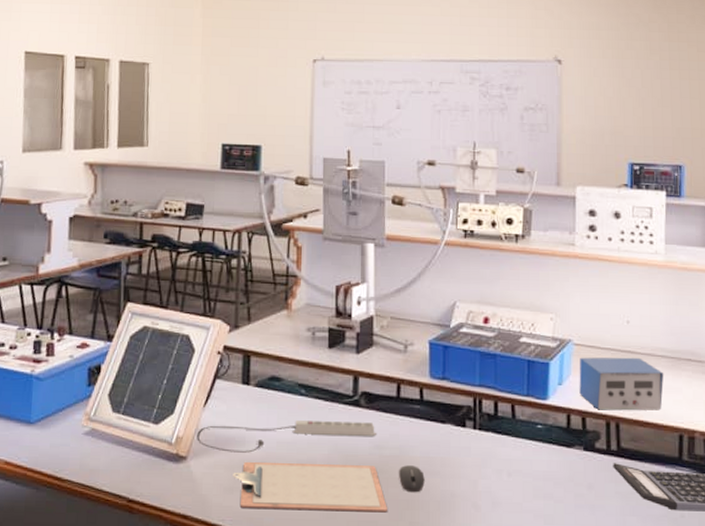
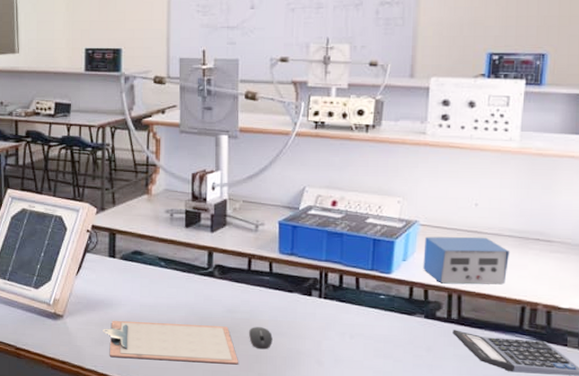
power strip: present [197,420,376,453] -> none [71,288,229,313]

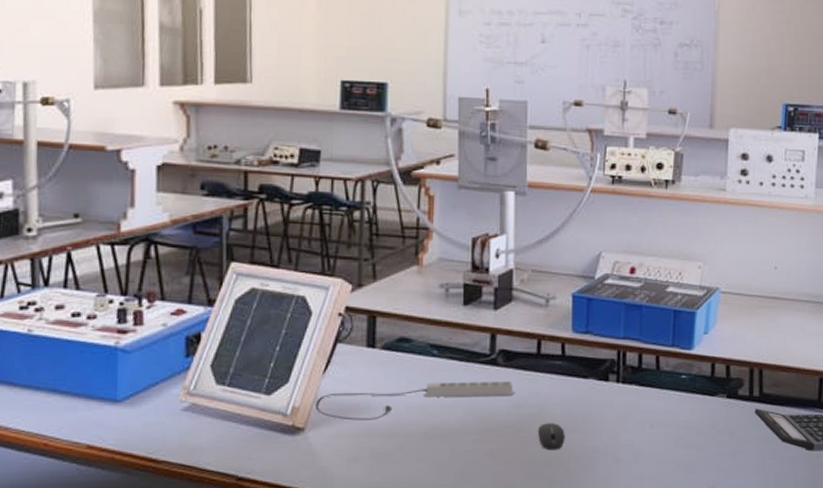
power strip: none [71,288,229,313] -> present [316,381,515,421]
clipboard: present [103,320,238,365] -> none [357,426,525,477]
power supply: present [423,236,510,285] -> none [725,303,808,358]

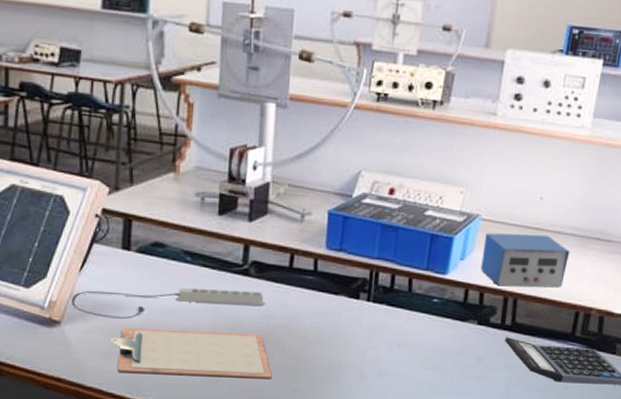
clipboard: none [357,426,525,477] -> present [110,327,272,379]
computer mouse: present [537,423,565,451] -> none [285,335,313,361]
power supply: none [725,303,808,358] -> present [480,233,570,288]

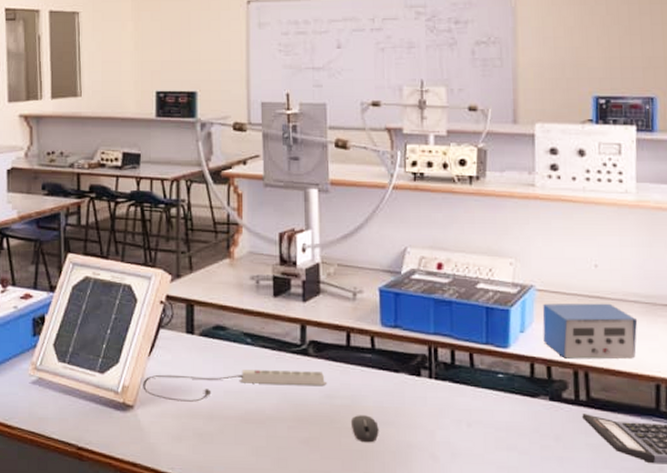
clipboard: present [110,327,272,379] -> none [180,410,340,463]
computer mouse: none [285,335,313,361] -> present [350,415,379,443]

